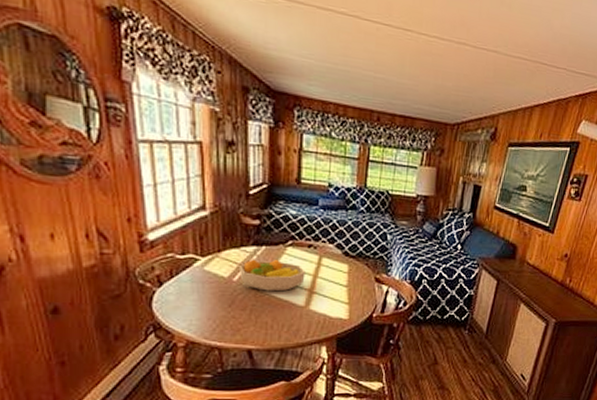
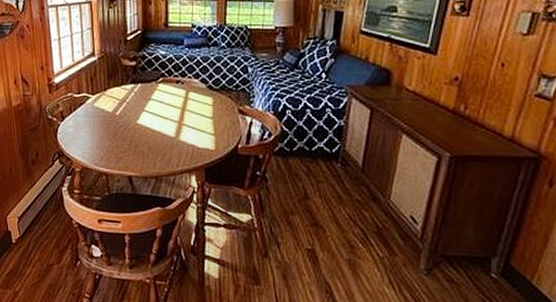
fruit bowl: present [238,259,305,292] -> none [120,94,175,124]

